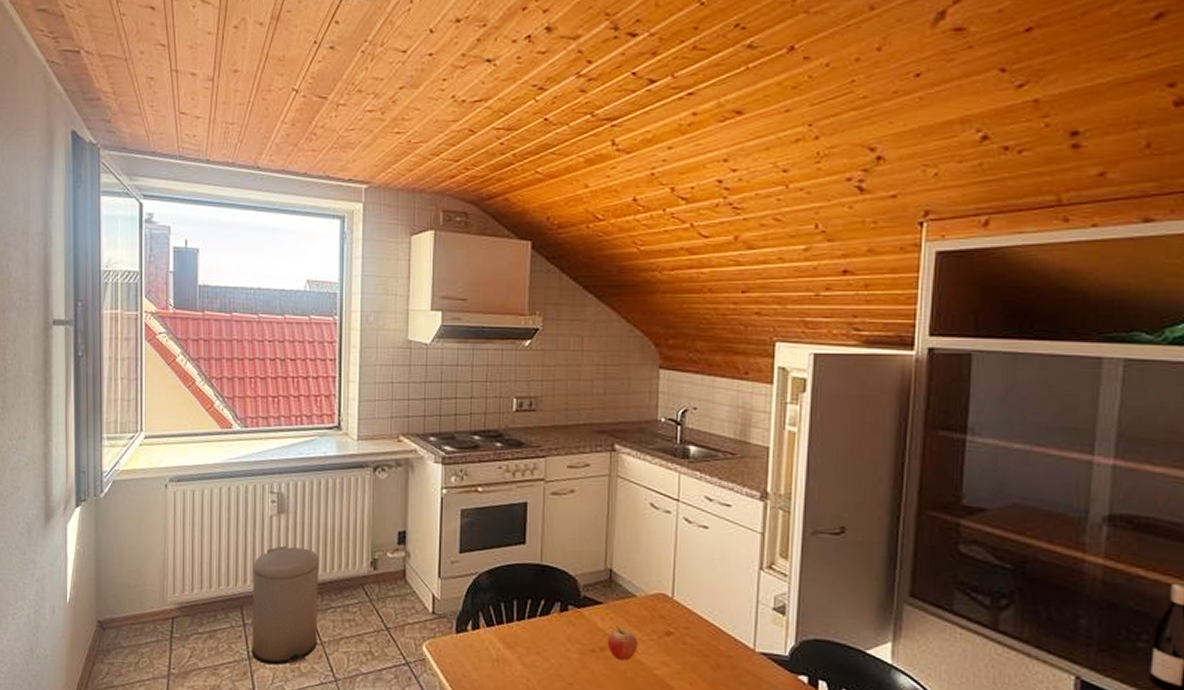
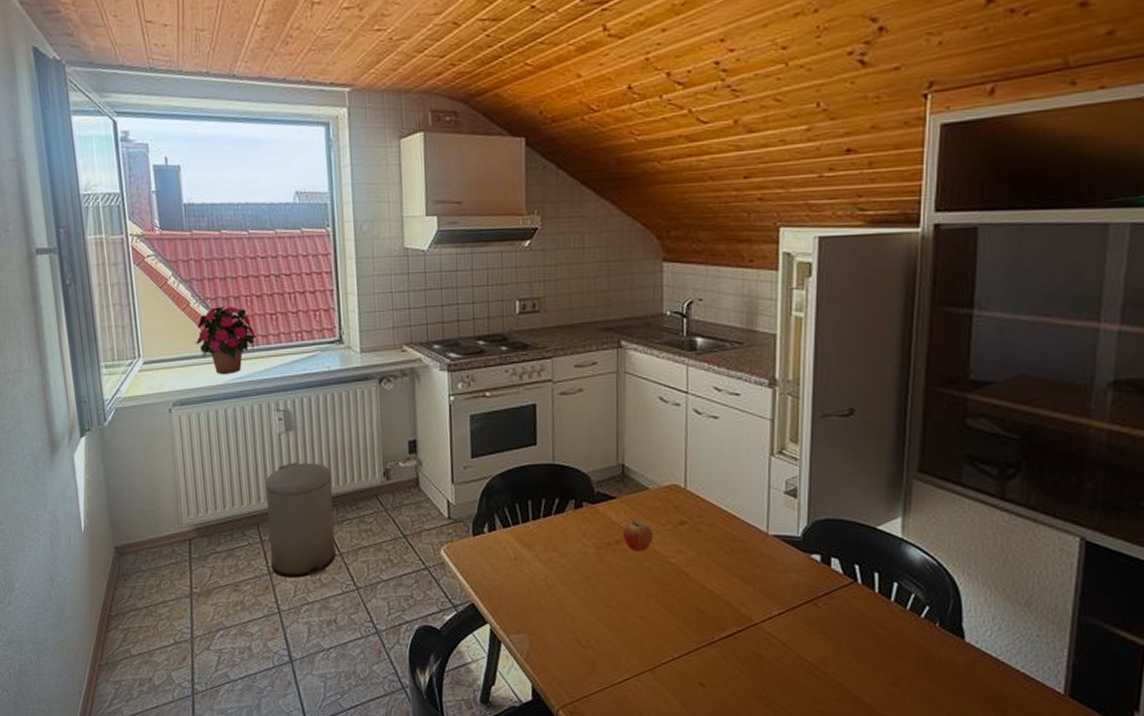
potted flower: none [197,385,257,453] -> present [195,305,256,374]

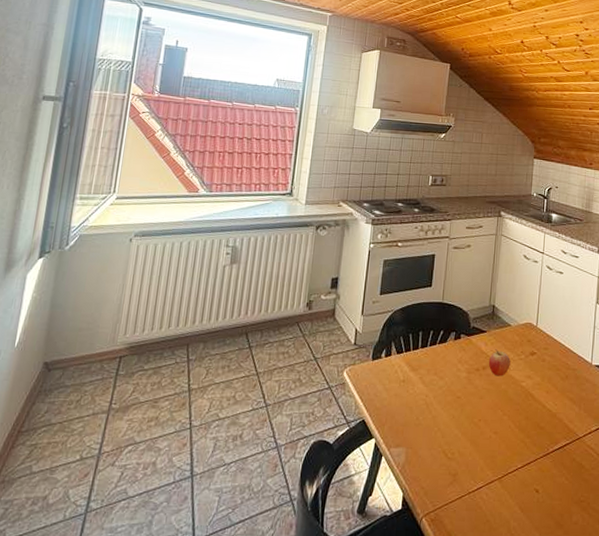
potted flower: present [195,305,256,374] -> none [167,157,222,213]
pedal bin: present [265,462,336,578] -> none [192,290,263,395]

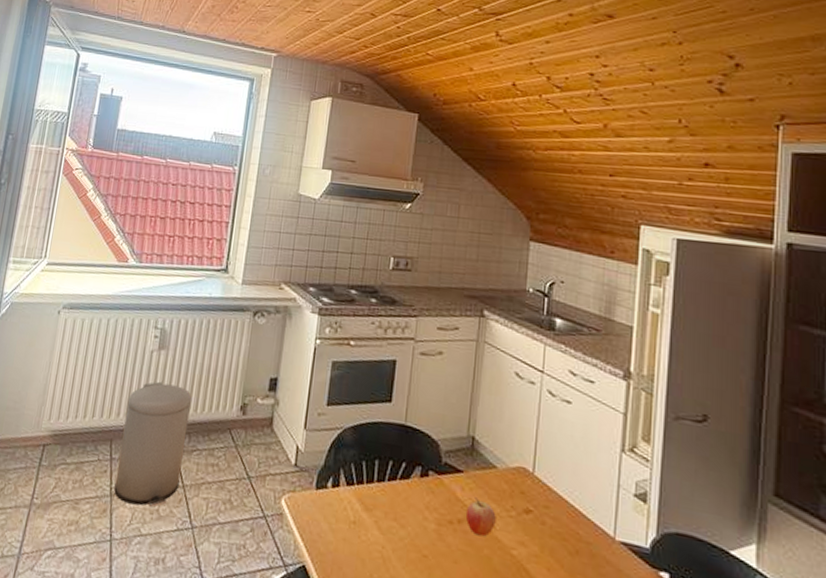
pedal bin: none [192,290,263,395] -> present [114,381,192,507]

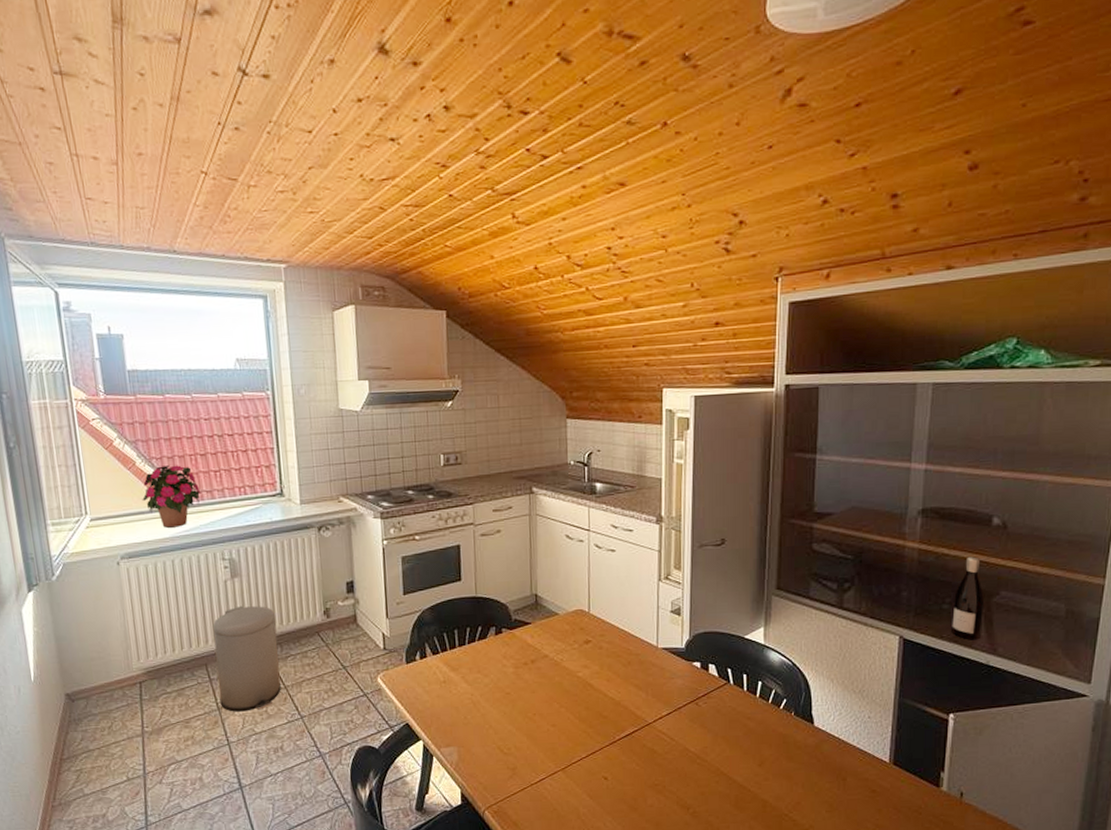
potted flower: none [97,222,152,286] -> present [141,464,201,528]
fruit: present [465,497,496,537] -> none [537,641,563,669]

